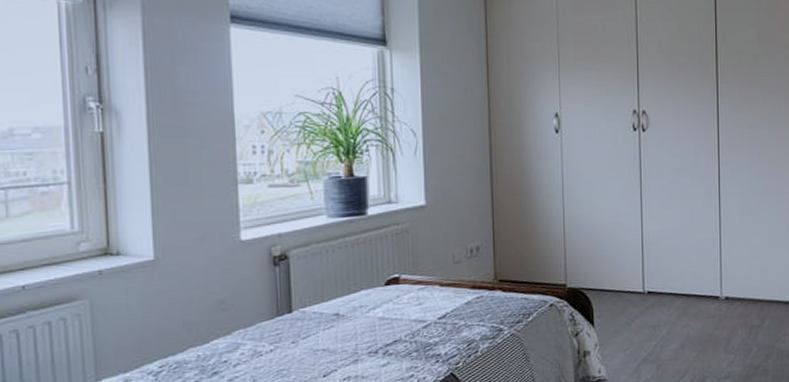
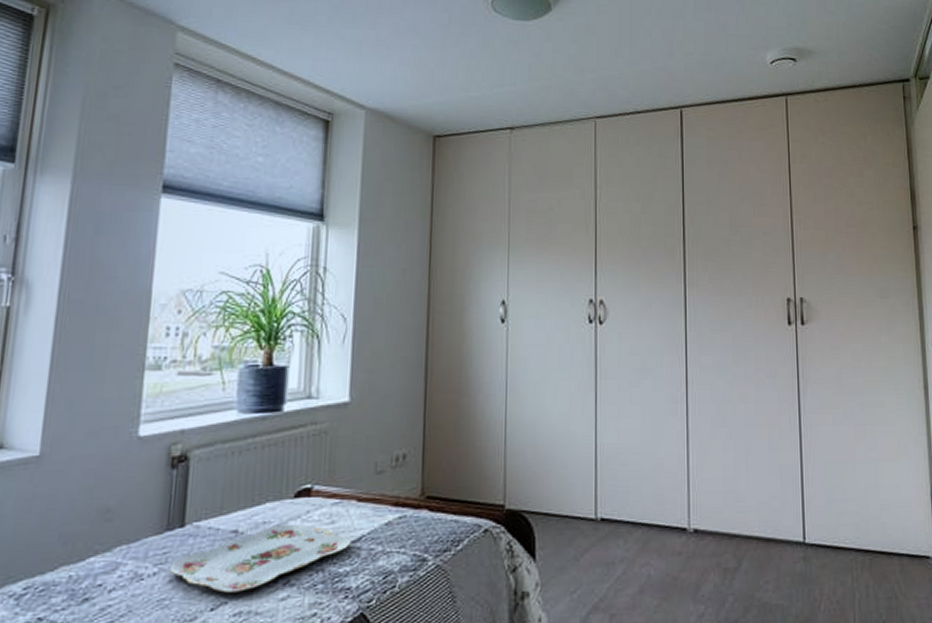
serving tray: none [283,306,438,363] -> present [169,524,352,593]

